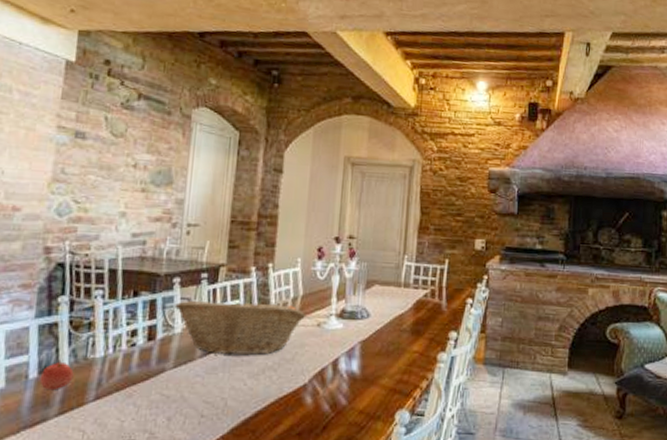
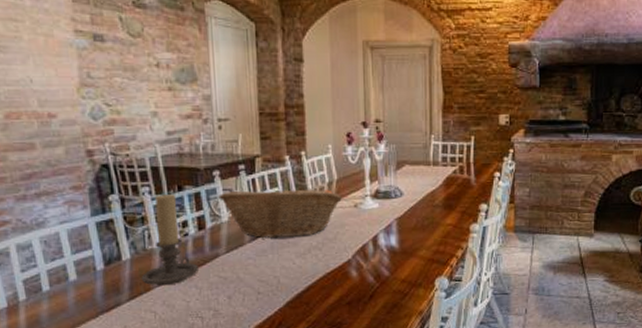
apple: present [39,359,74,391] -> none [106,252,137,280]
candle holder: none [75,298,142,401] -> present [141,193,200,286]

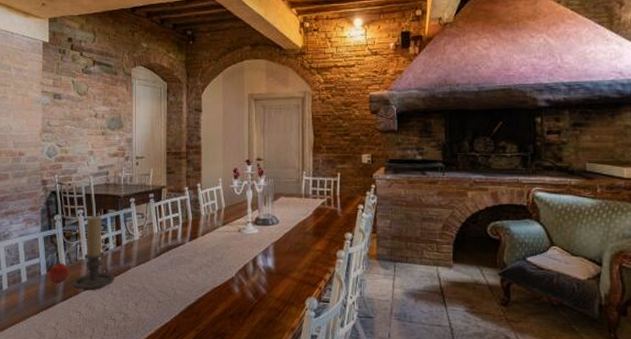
apple: none [106,252,137,280] -> present [48,261,70,283]
fruit basket: present [218,186,342,239] -> none [133,212,228,256]

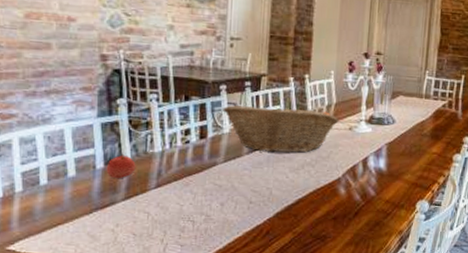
candle holder: present [72,215,115,291] -> none [138,102,197,189]
fruit basket: none [133,212,228,256] -> present [223,105,338,153]

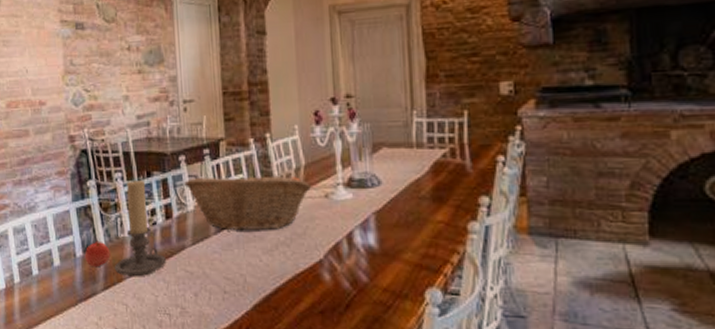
candle holder: none [138,102,197,189] -> present [114,179,167,277]

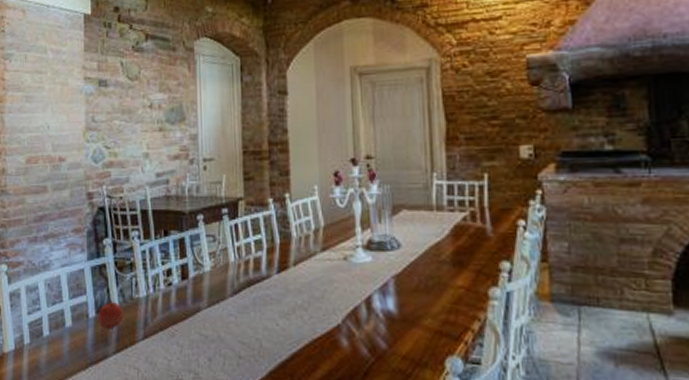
candle holder: present [114,179,167,277] -> none [127,238,182,340]
fruit basket: present [184,173,311,231] -> none [202,233,330,294]

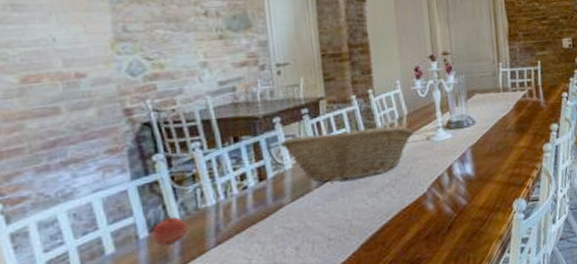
fruit basket: none [202,233,330,294] -> present [280,125,414,182]

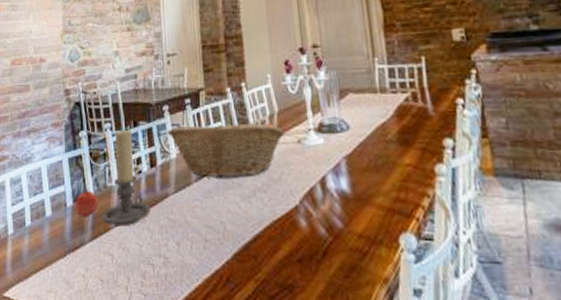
candle holder: none [193,146,262,247] -> present [101,129,151,227]

